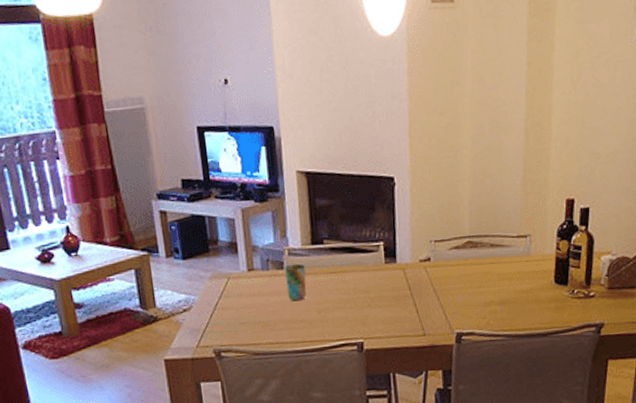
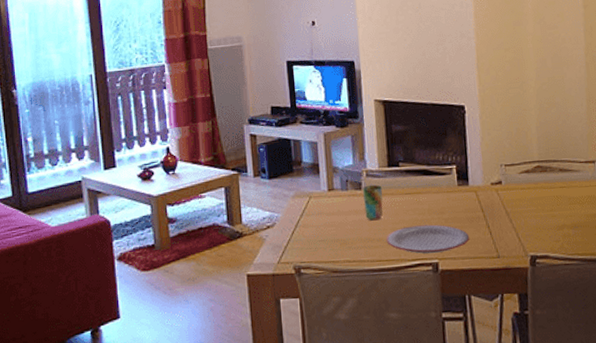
plate: none [309,304,396,334] -> present [386,224,470,254]

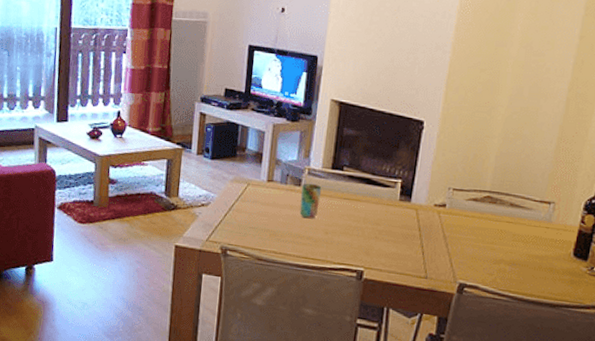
plate: present [386,224,470,254] -> none [315,230,401,262]

